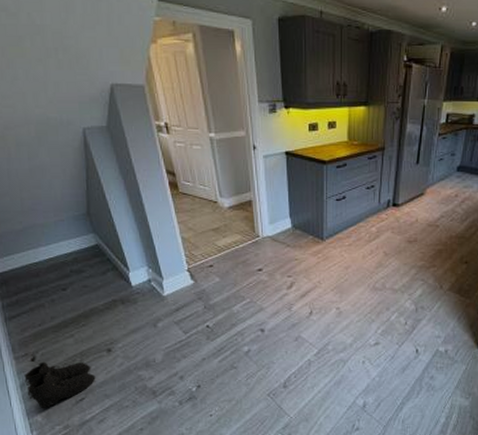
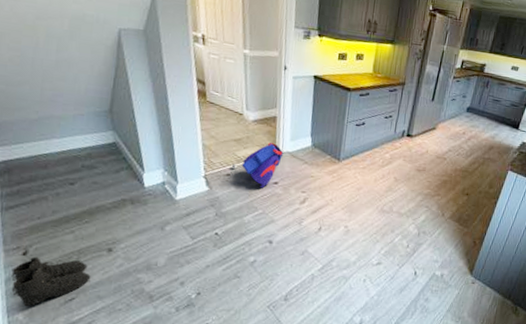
backpack: none [213,229,264,277] -> present [231,143,284,189]

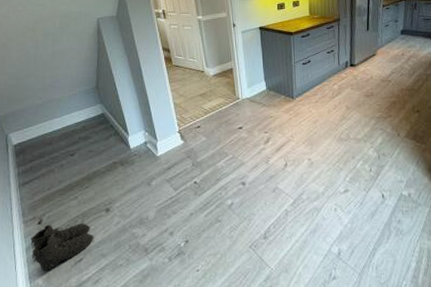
backpack: present [231,143,284,189] -> none [200,92,243,135]

